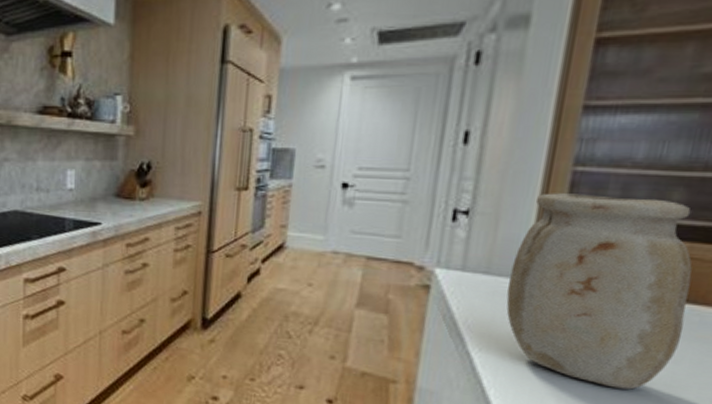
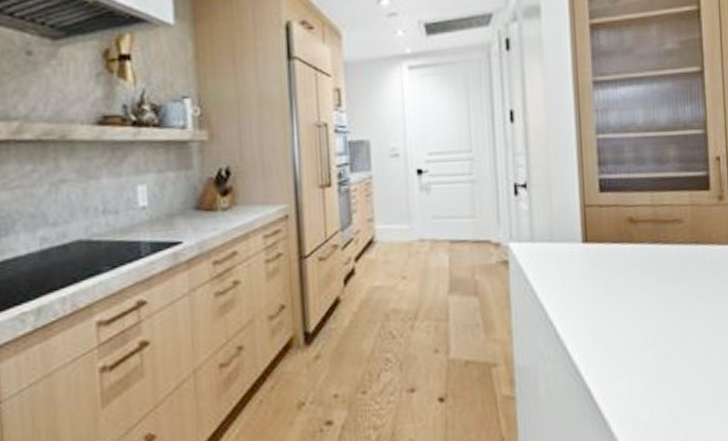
vase: present [506,193,693,390] -> none [569,156,702,332]

